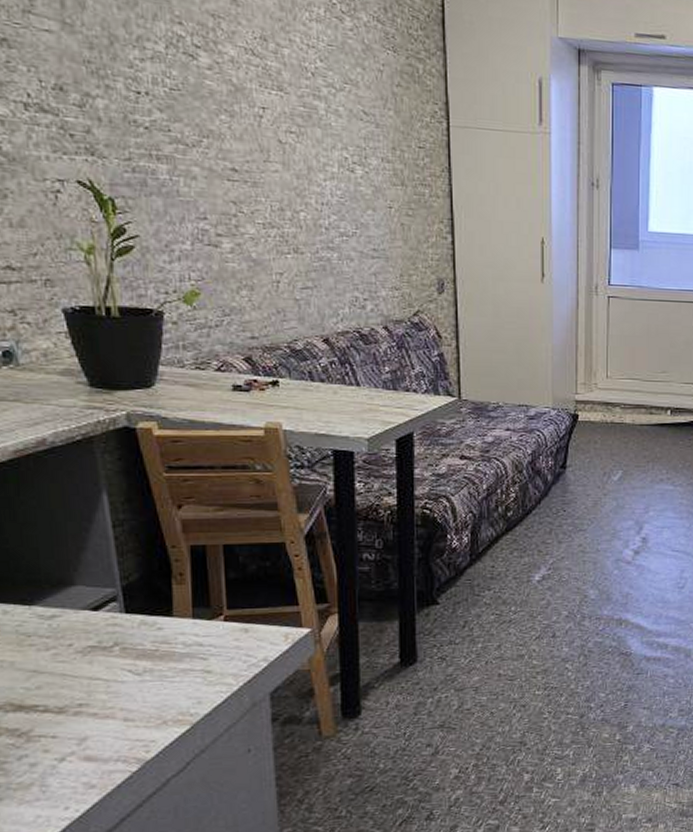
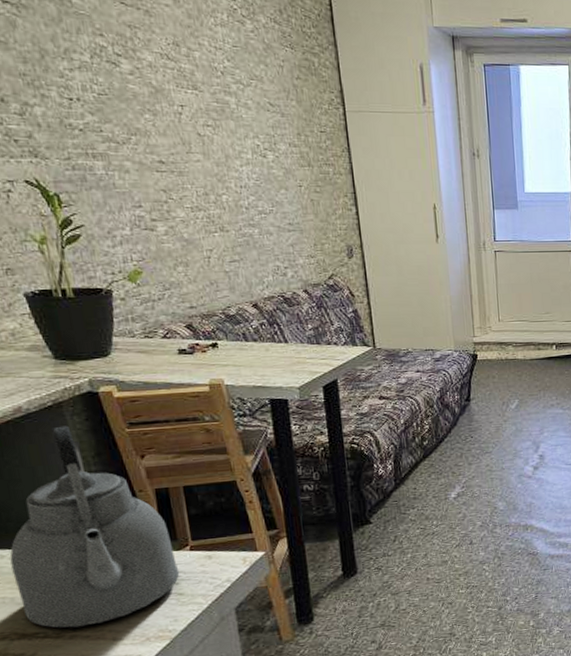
kettle: none [14,464,210,702] -> present [9,425,180,628]

